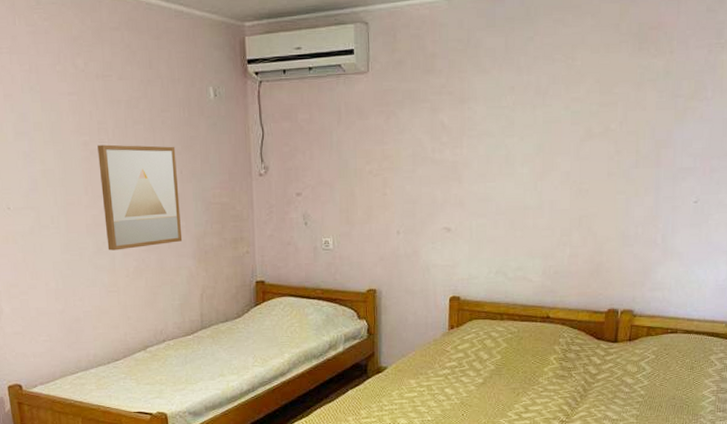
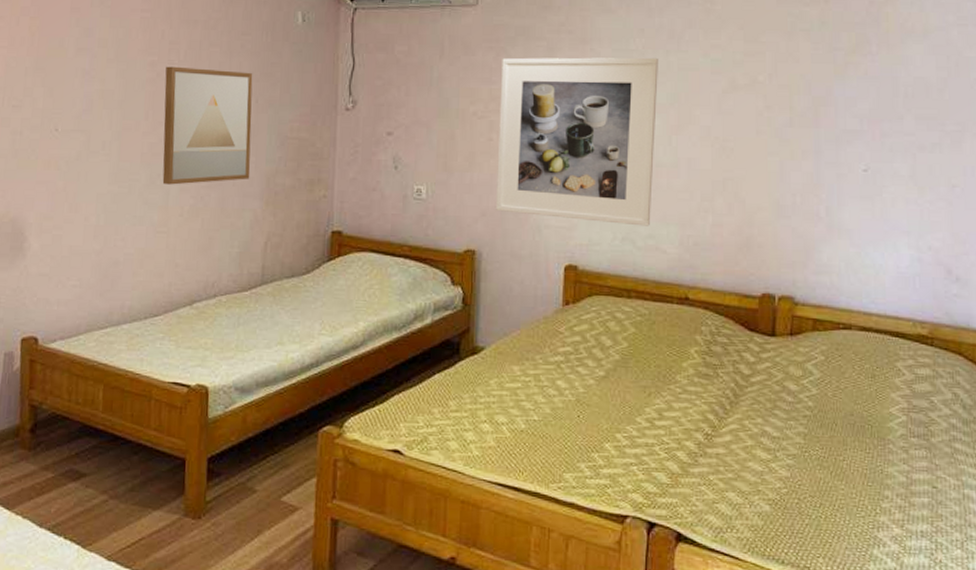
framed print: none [391,112,526,261] -> present [496,57,658,226]

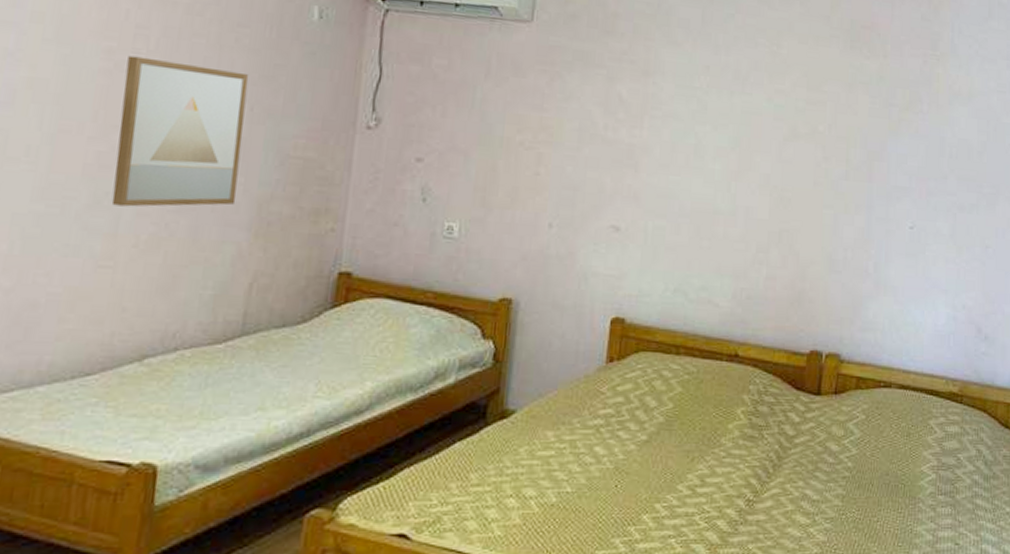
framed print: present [496,57,658,226] -> none [539,84,722,277]

